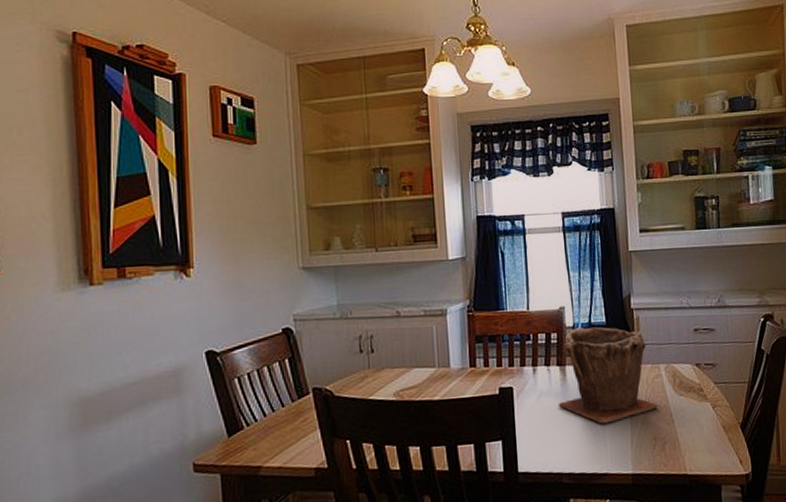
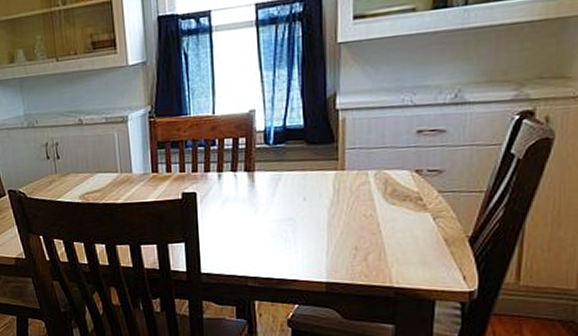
plant pot: present [558,326,658,424] -> none [244,130,362,231]

